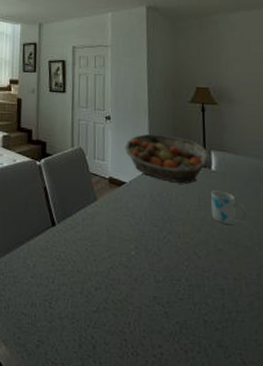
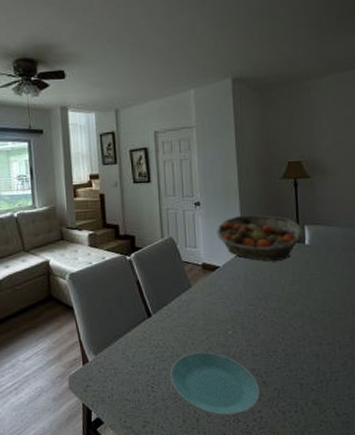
plate: none [69,270,161,347] -> present [170,352,259,416]
mug: present [210,190,247,226] -> none [304,263,340,296]

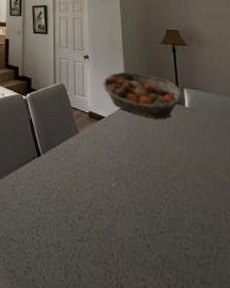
plate: present [170,352,259,416] -> none [55,199,143,279]

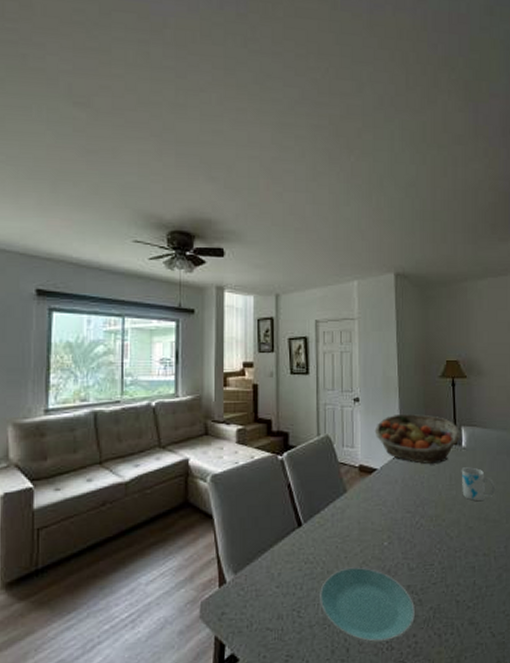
plate: none [55,199,143,279] -> present [320,567,415,643]
mug: none [185,126,222,161] -> present [461,467,495,502]

